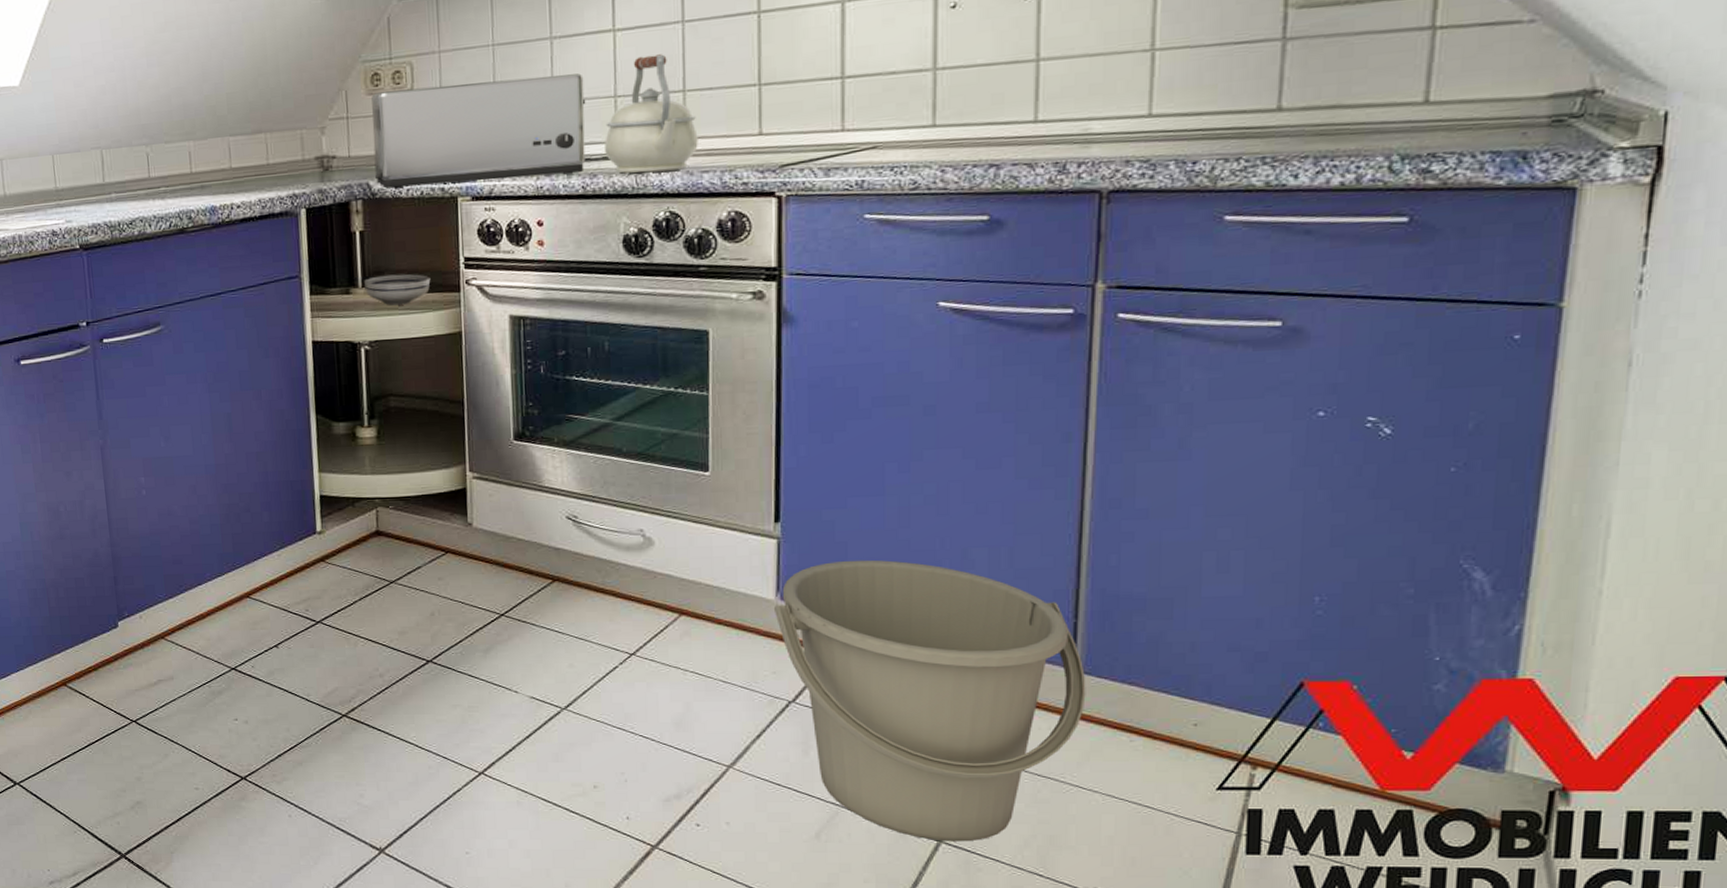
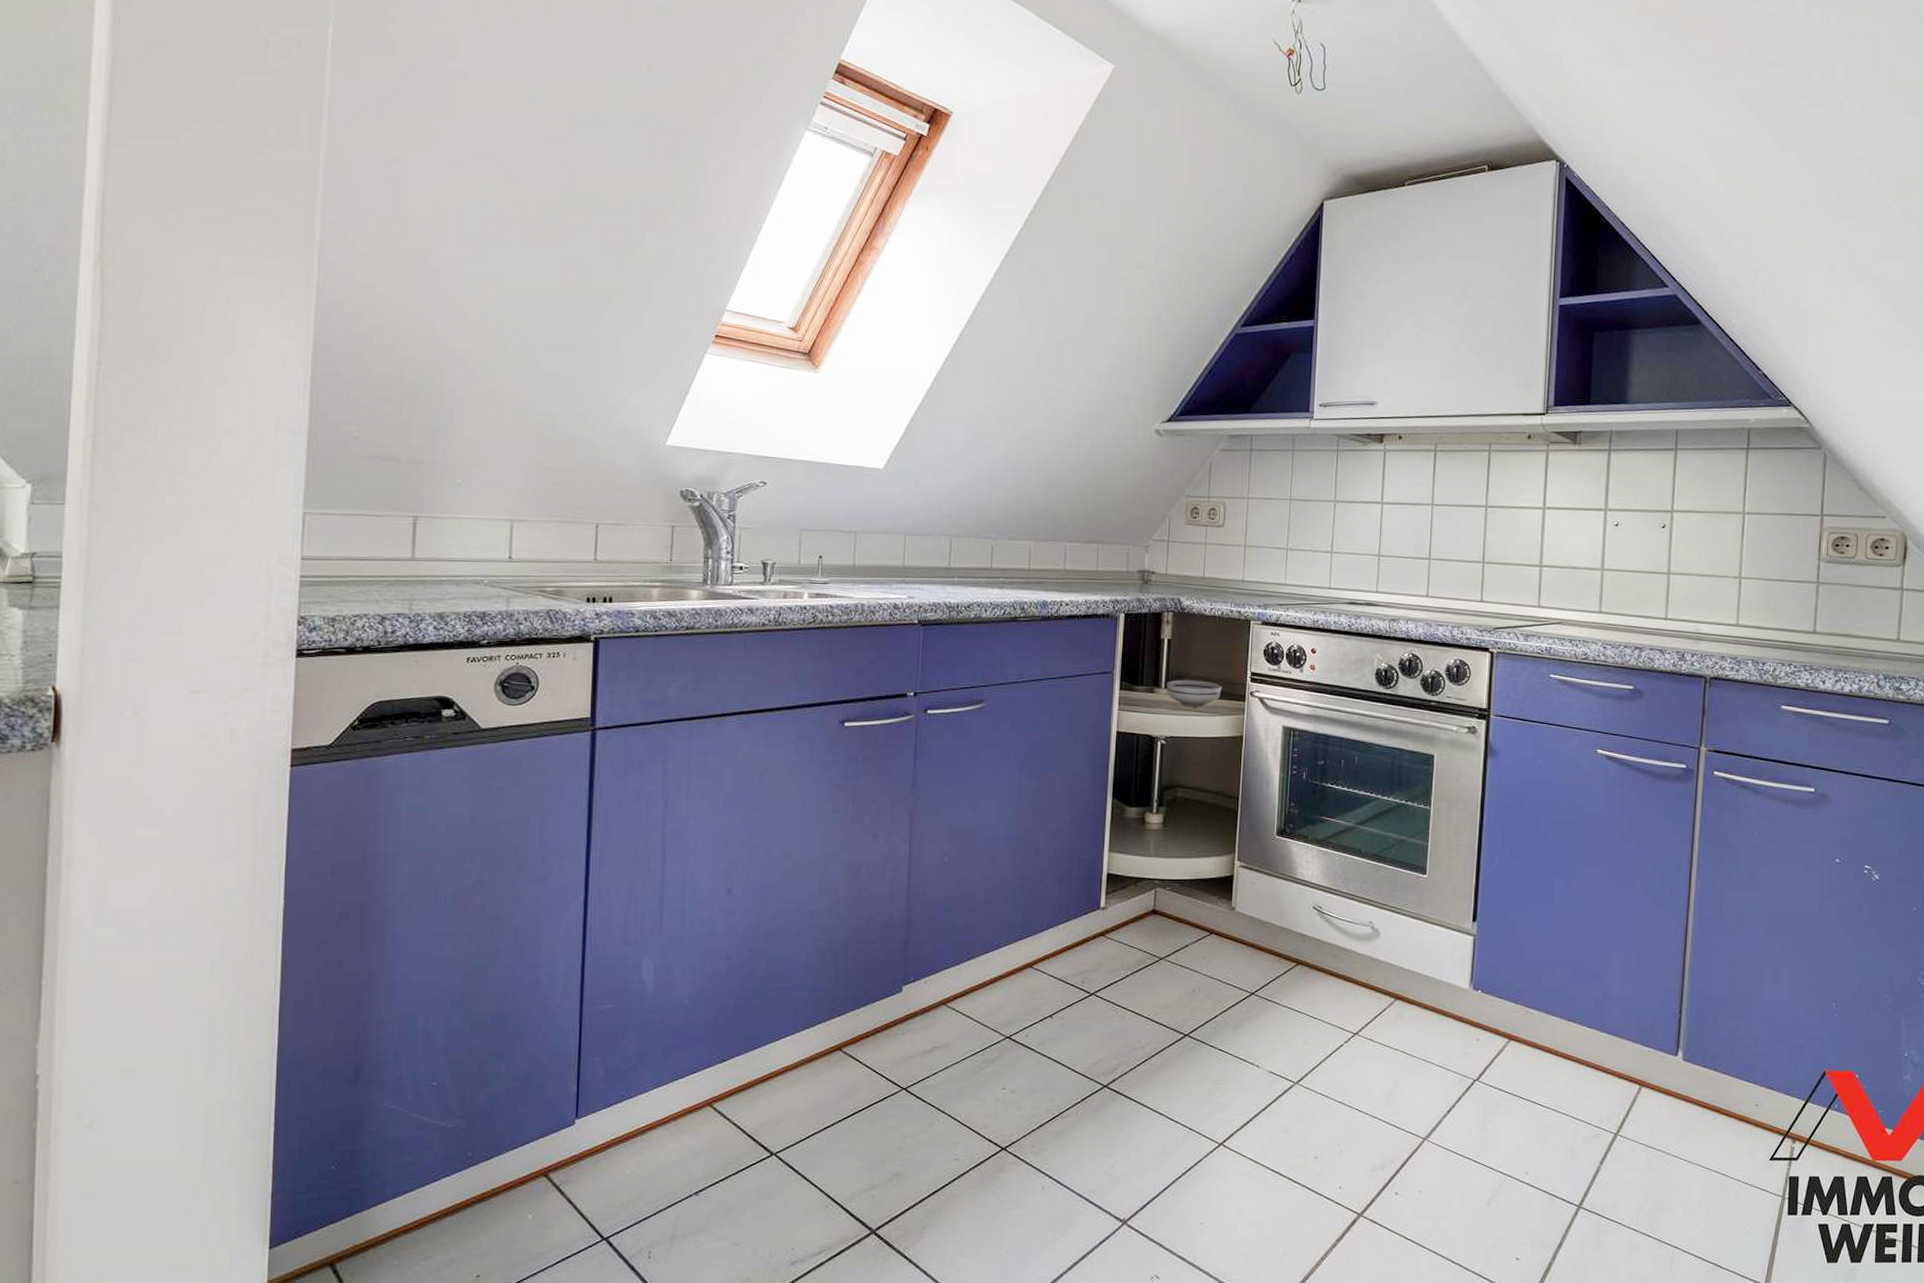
toaster: present [372,73,586,188] -> none [1186,524,1357,613]
kettle: present [605,54,698,174] -> none [1368,527,1437,621]
bucket: present [774,559,1086,842] -> none [1468,957,1686,1207]

